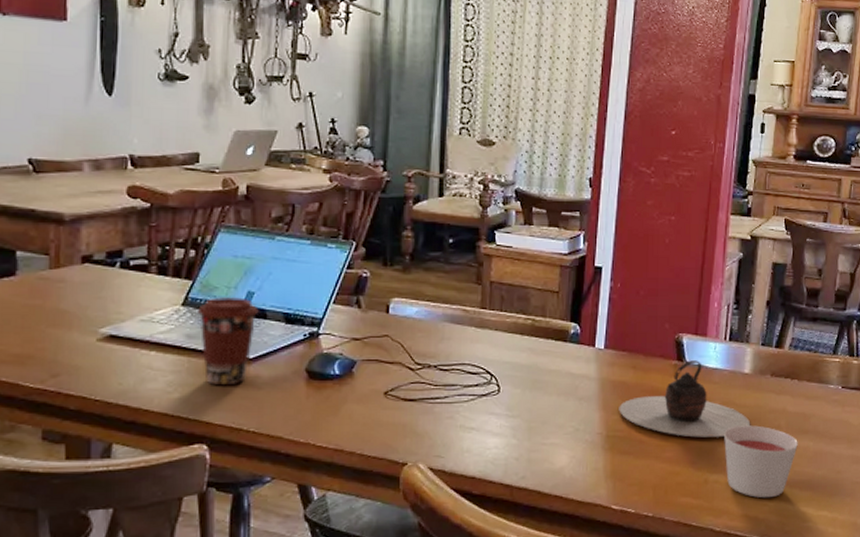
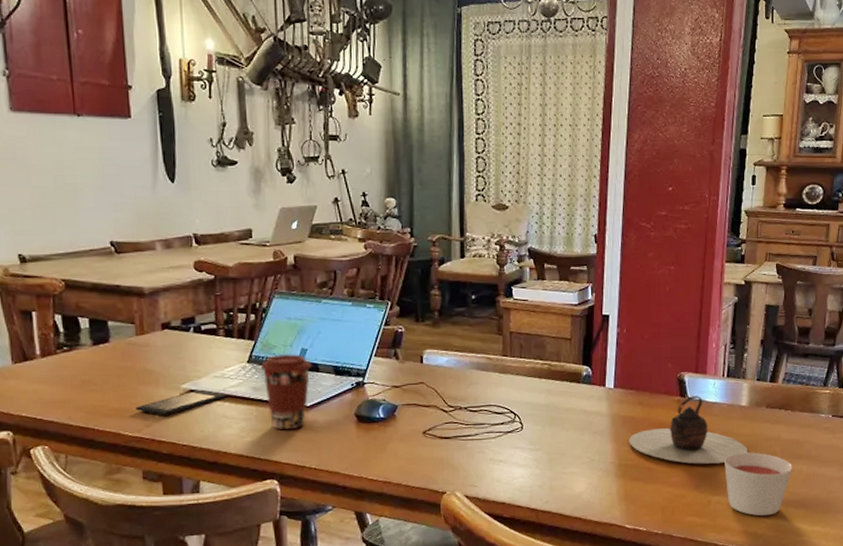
smartphone: none [41,335,155,364] -> present [136,389,227,416]

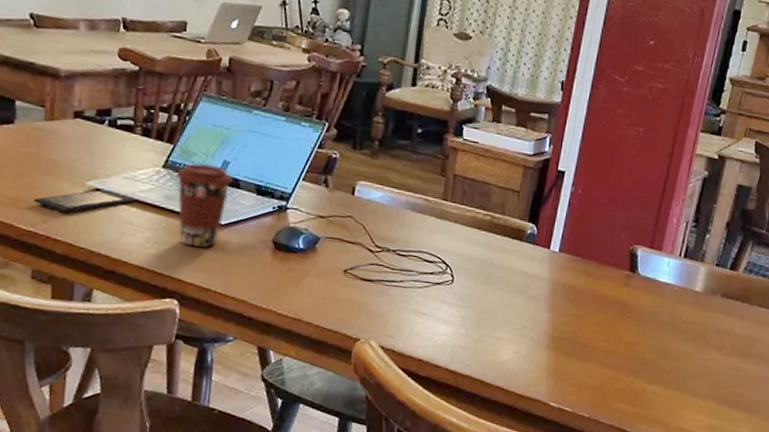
teapot: present [629,396,749,464] -> none [566,272,696,350]
candle: present [724,452,792,516] -> none [665,341,741,415]

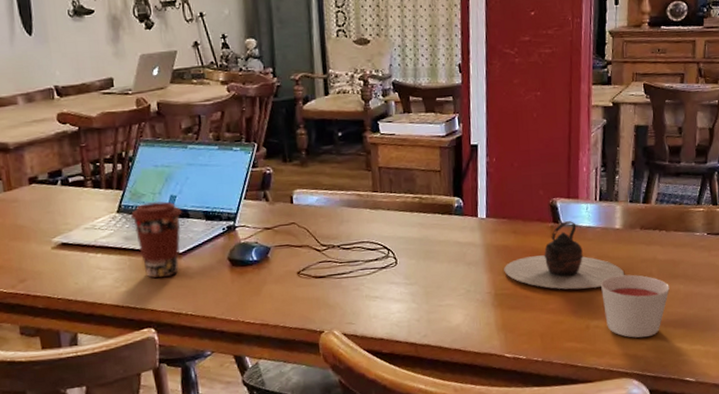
smartphone: present [33,189,136,213] -> none [8,242,99,270]
teapot: none [566,272,696,350] -> present [504,221,625,290]
candle: none [665,341,741,415] -> present [601,274,670,338]

